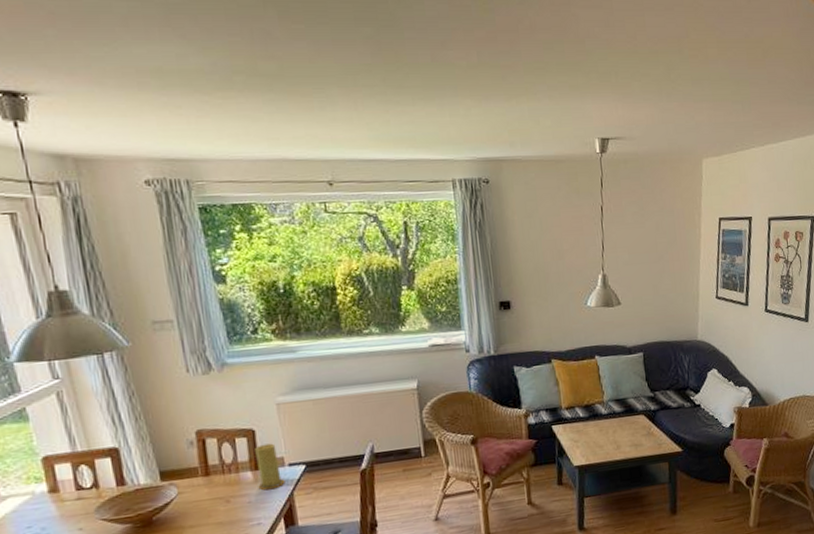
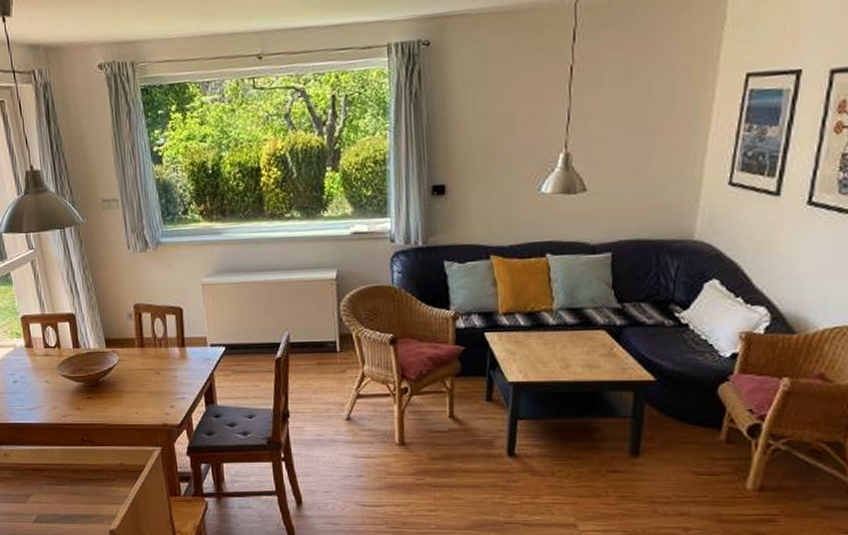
candle: present [255,443,285,490] -> none [182,322,207,367]

